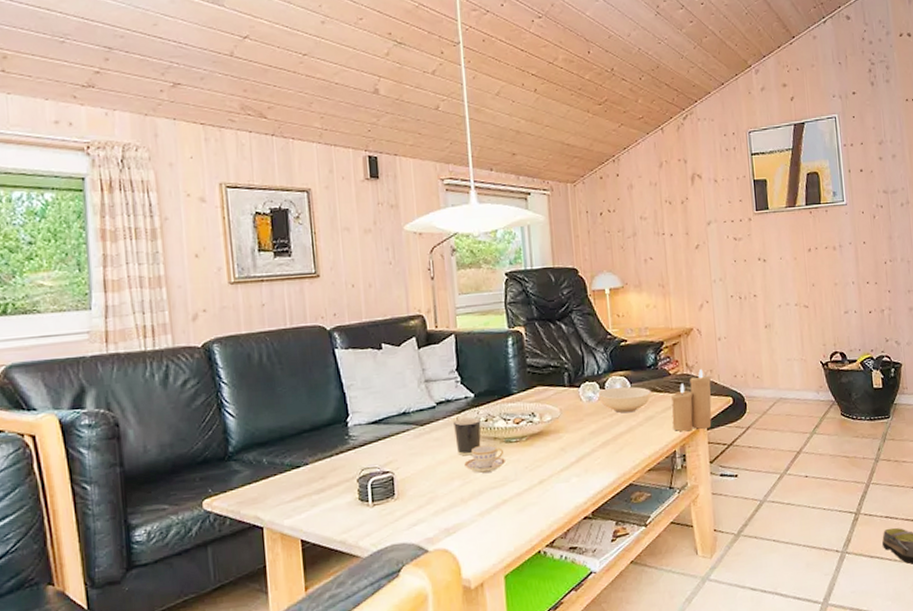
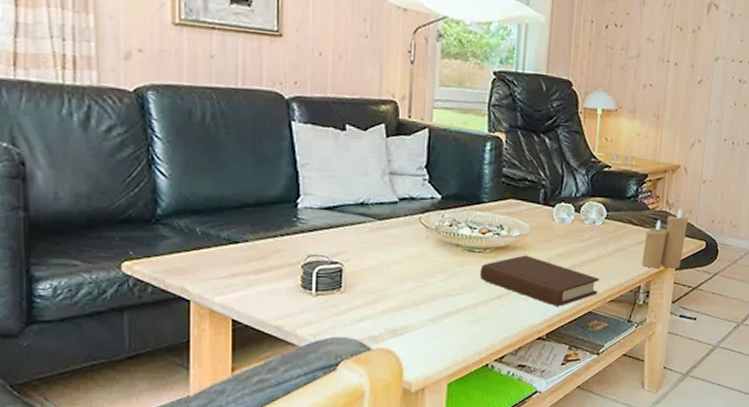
mug: present [454,417,482,456] -> none [414,219,445,259]
teacup: present [464,445,505,473] -> none [421,250,465,279]
book: none [519,437,636,484] -> present [479,255,600,307]
bowl: present [597,386,651,414] -> none [572,212,627,241]

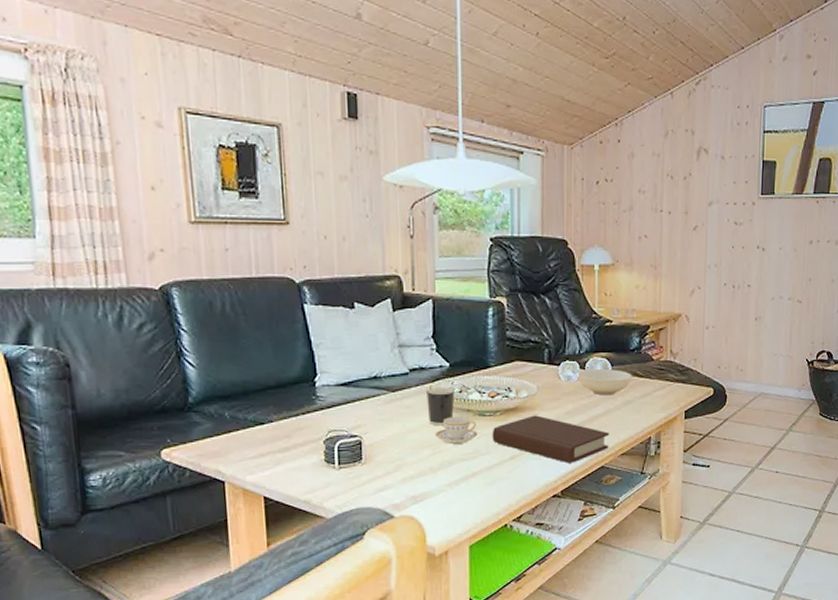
mug: none [414,219,445,259] -> present [427,387,455,426]
teacup: none [421,250,465,279] -> present [435,417,477,444]
bowl: none [572,212,627,241] -> present [577,368,632,396]
candle: present [641,209,688,270] -> none [650,357,694,419]

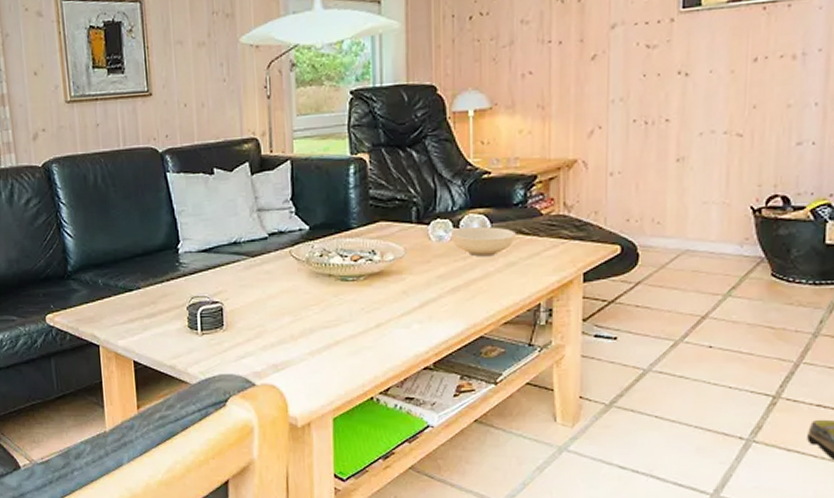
mug: present [427,387,455,426] -> none [286,251,316,292]
teacup: present [435,417,477,444] -> none [296,282,340,310]
book: present [492,415,610,463] -> none [355,279,490,333]

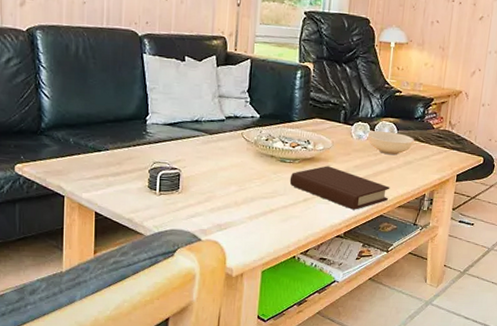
book: none [355,279,490,333] -> present [289,166,390,210]

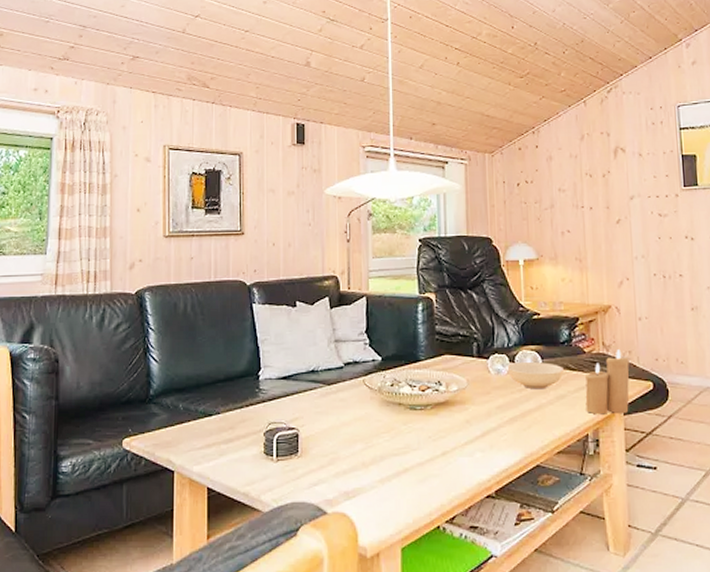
book: present [289,166,390,210] -> none [423,409,544,461]
candle: none [426,129,468,181] -> present [585,350,630,415]

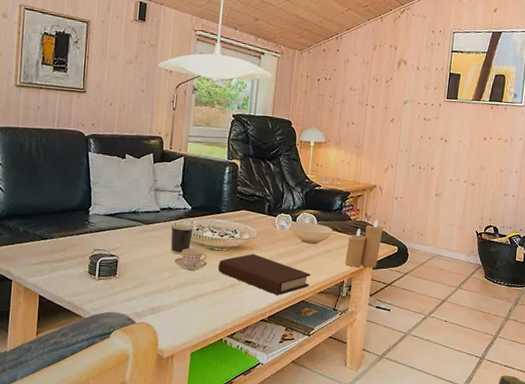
mug: none [360,381,387,419] -> present [170,224,193,255]
teacup: none [368,410,409,438] -> present [174,248,207,270]
book: none [423,409,544,461] -> present [218,254,311,295]

